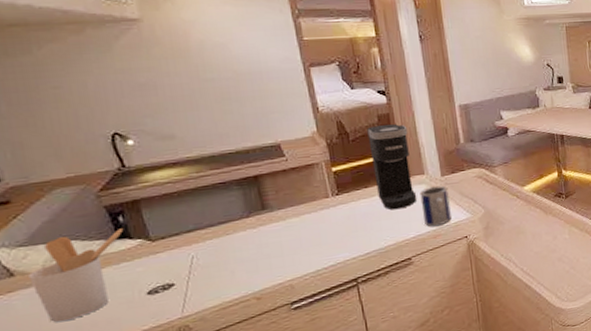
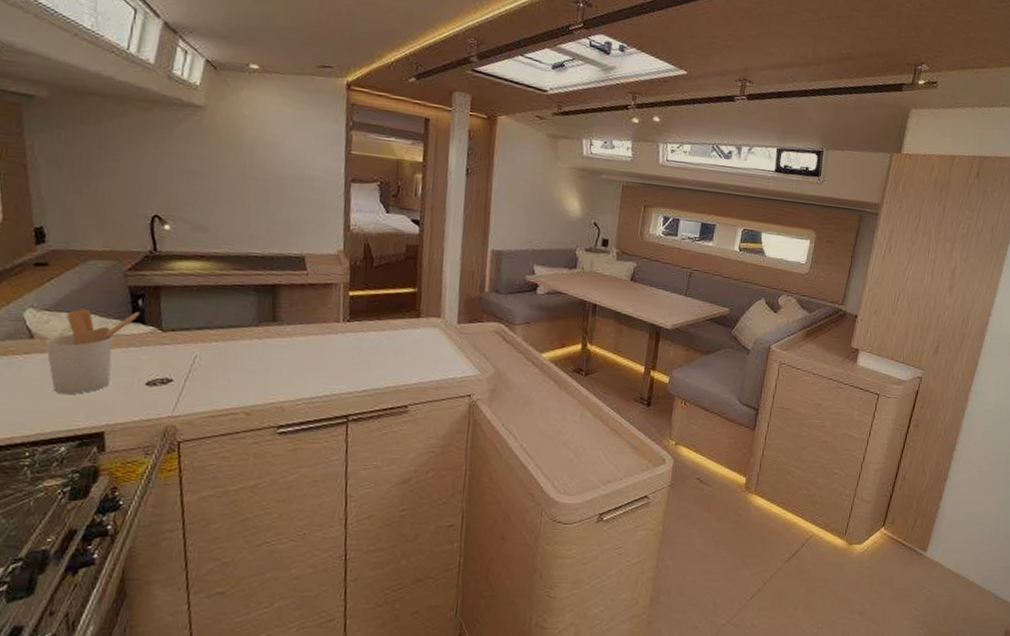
coffee maker: present [367,124,416,210] -> none [389,255,434,350]
mug: present [420,185,451,227] -> none [429,332,462,377]

